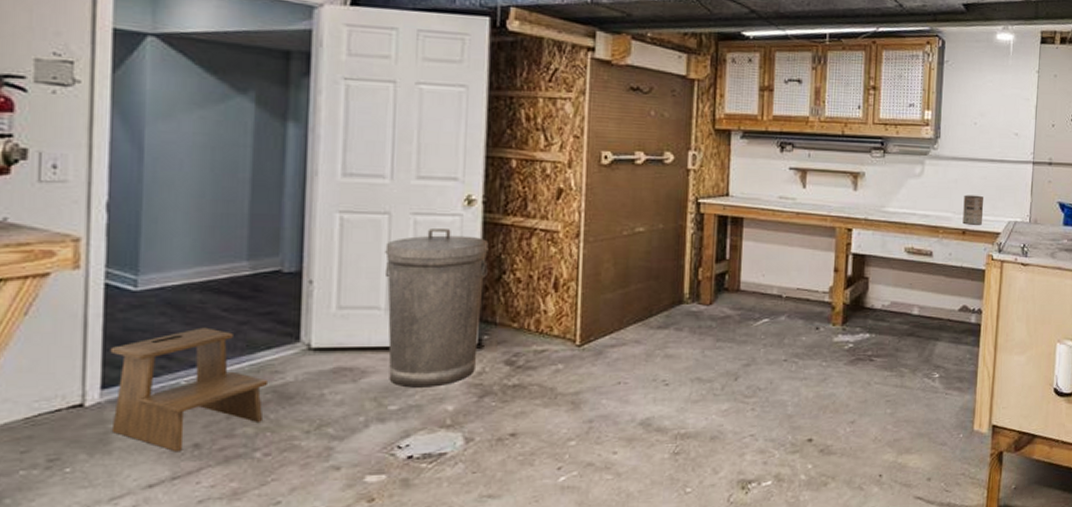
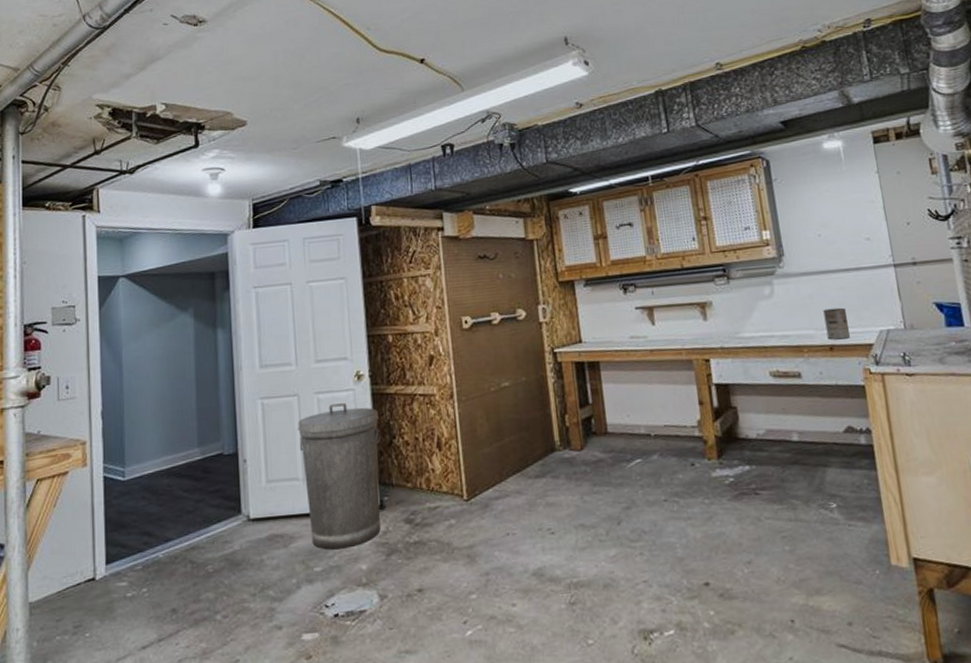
step stool: present [110,327,269,452] -> none [110,507,222,617]

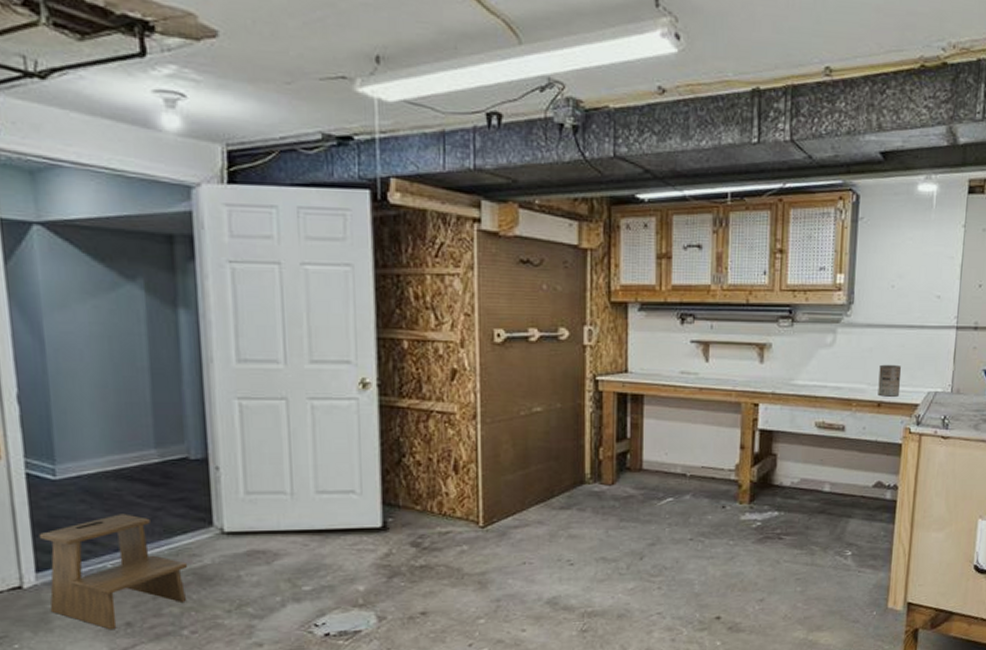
step stool: none [110,507,222,617] -> present [38,513,188,630]
trash can: present [297,403,381,550] -> none [285,413,387,569]

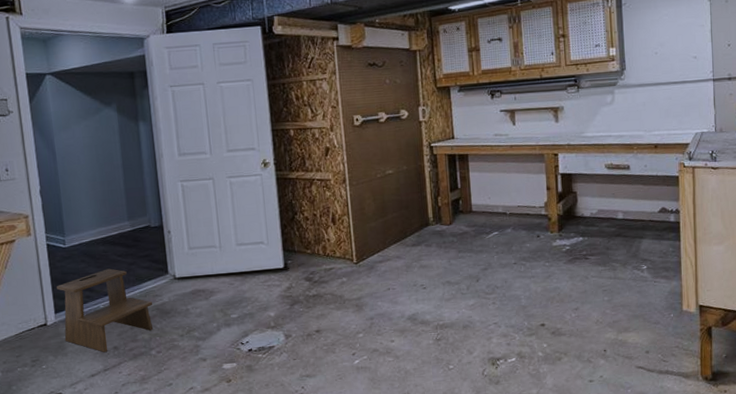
paint can: present [878,364,902,397] -> none [653,113,672,140]

